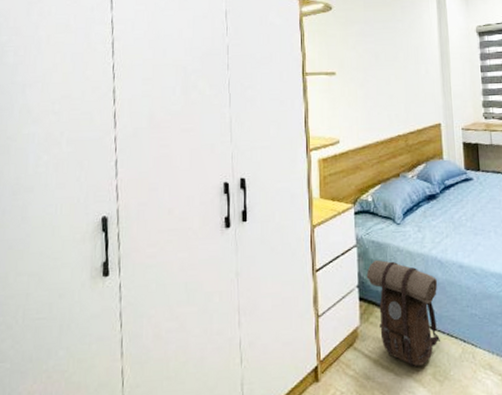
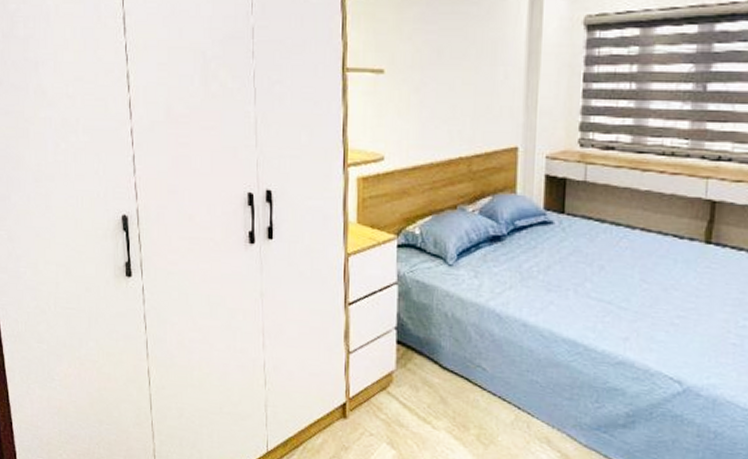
backpack: present [366,260,440,366] -> none [407,303,493,425]

